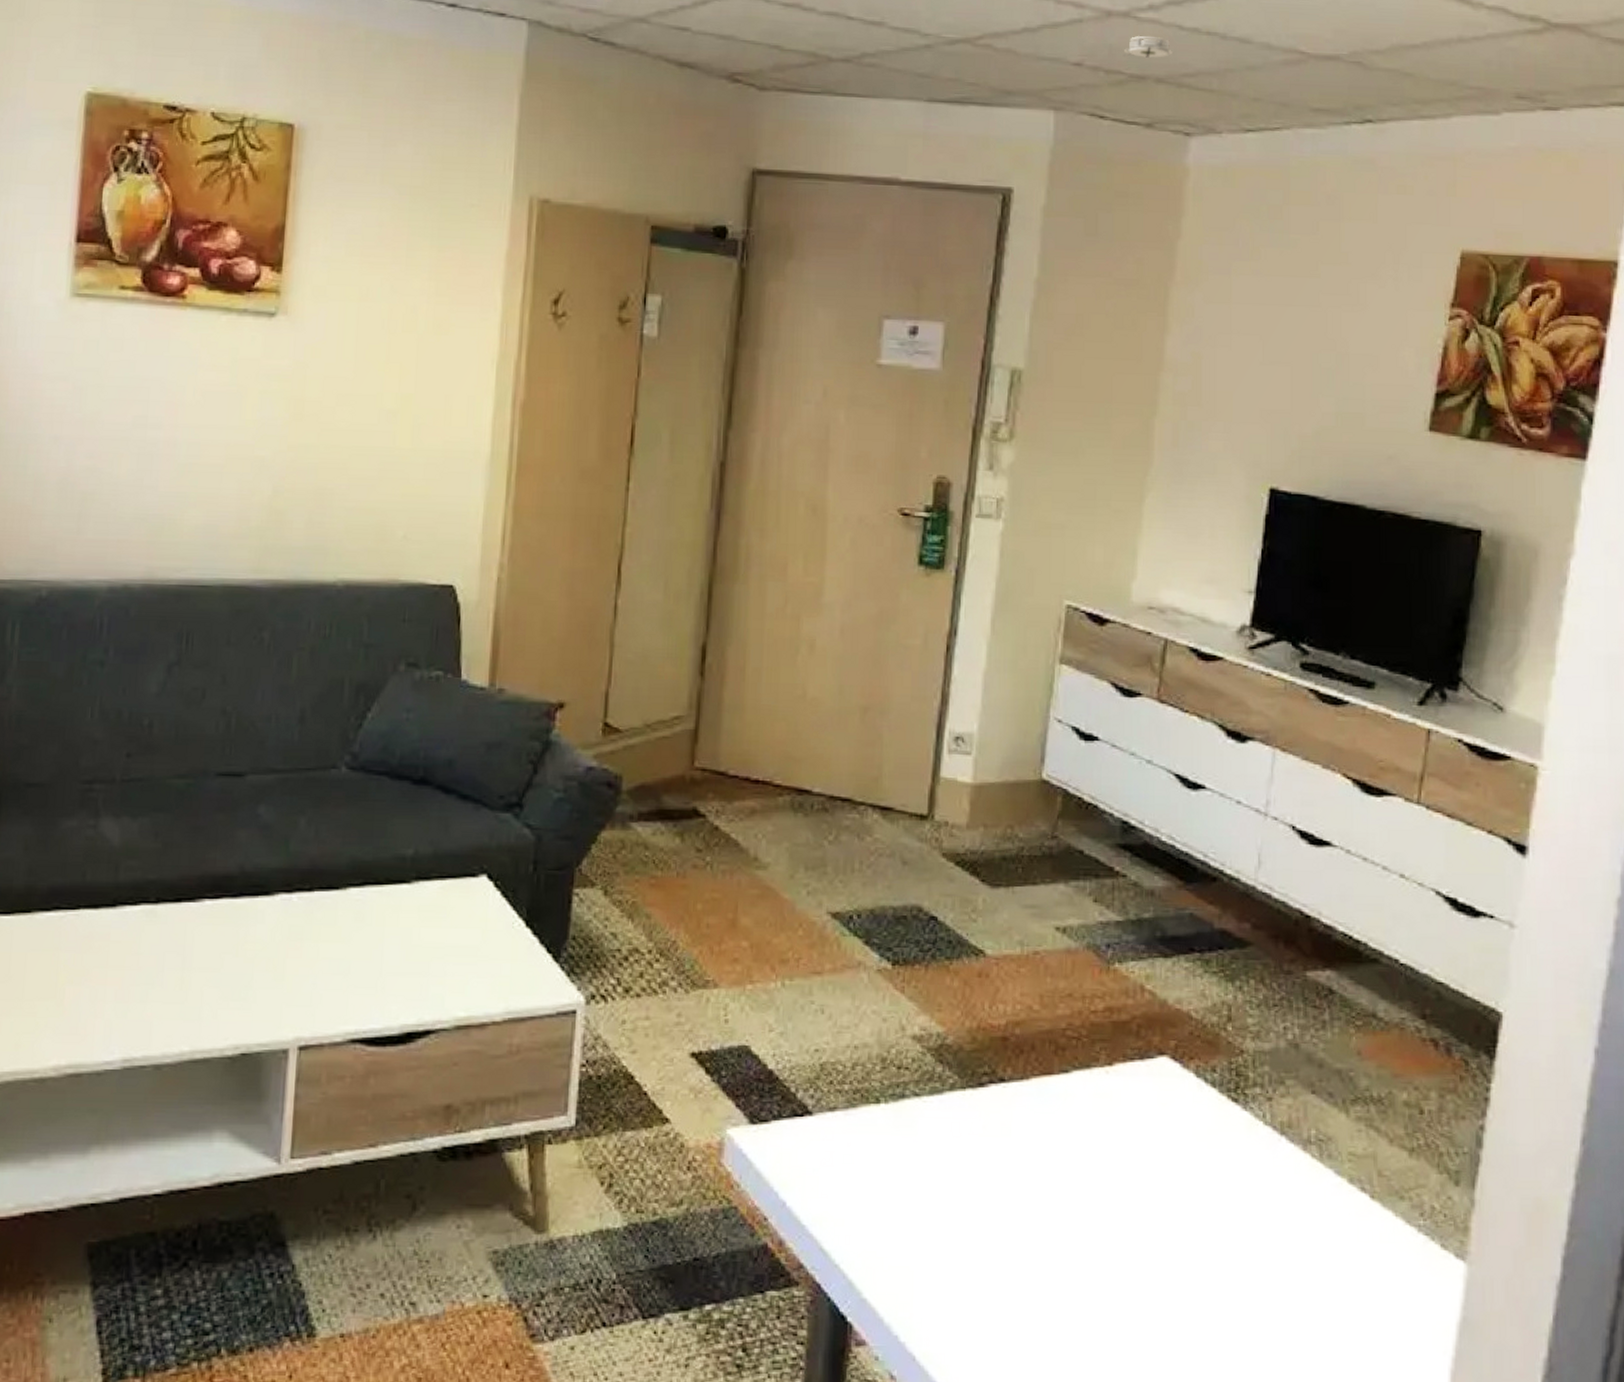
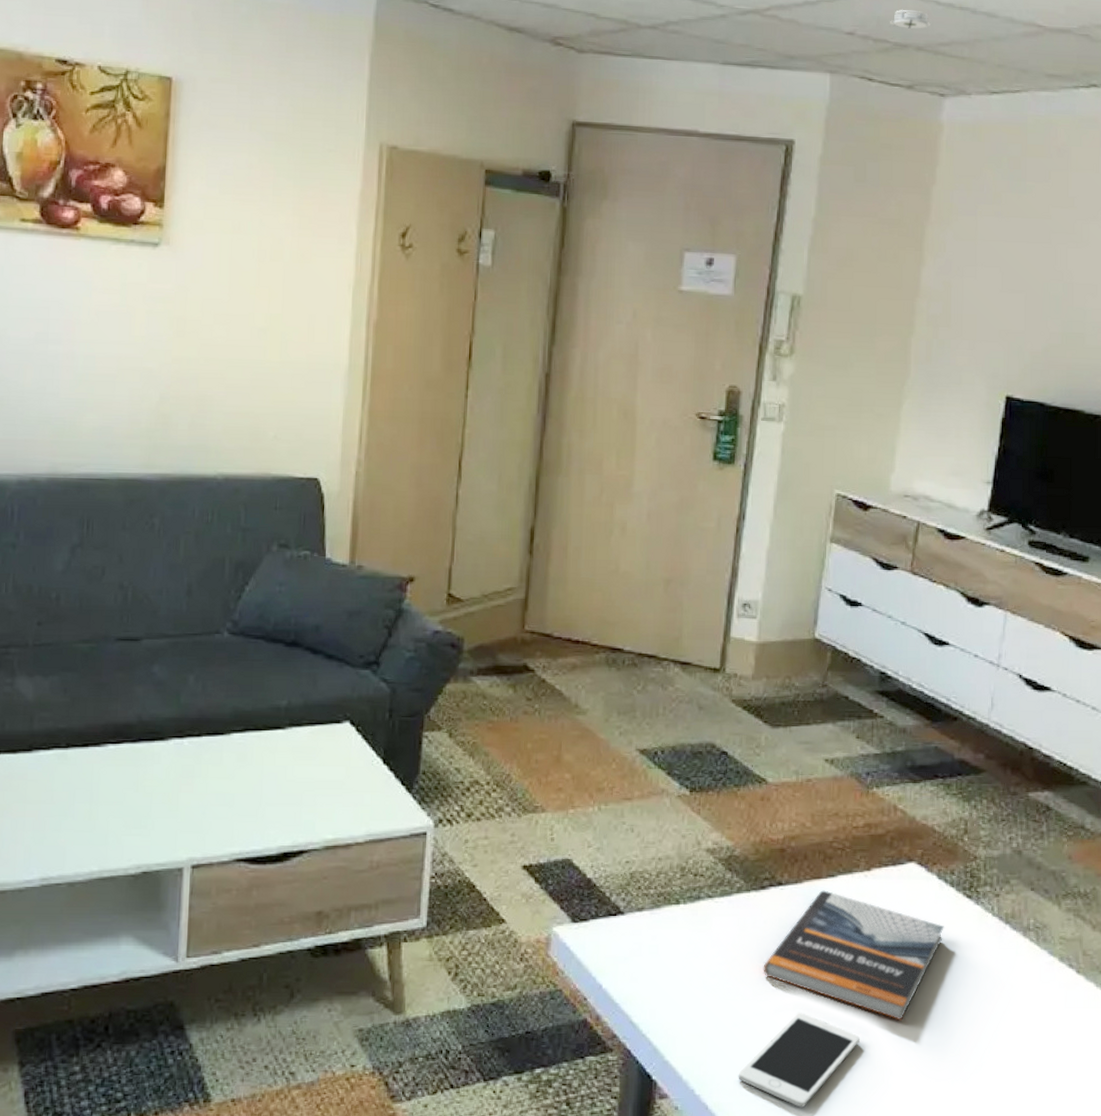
cell phone: none [952,1242,1102,1361] -> present [738,1013,860,1108]
book: none [982,1089,1205,1254] -> present [763,890,944,1020]

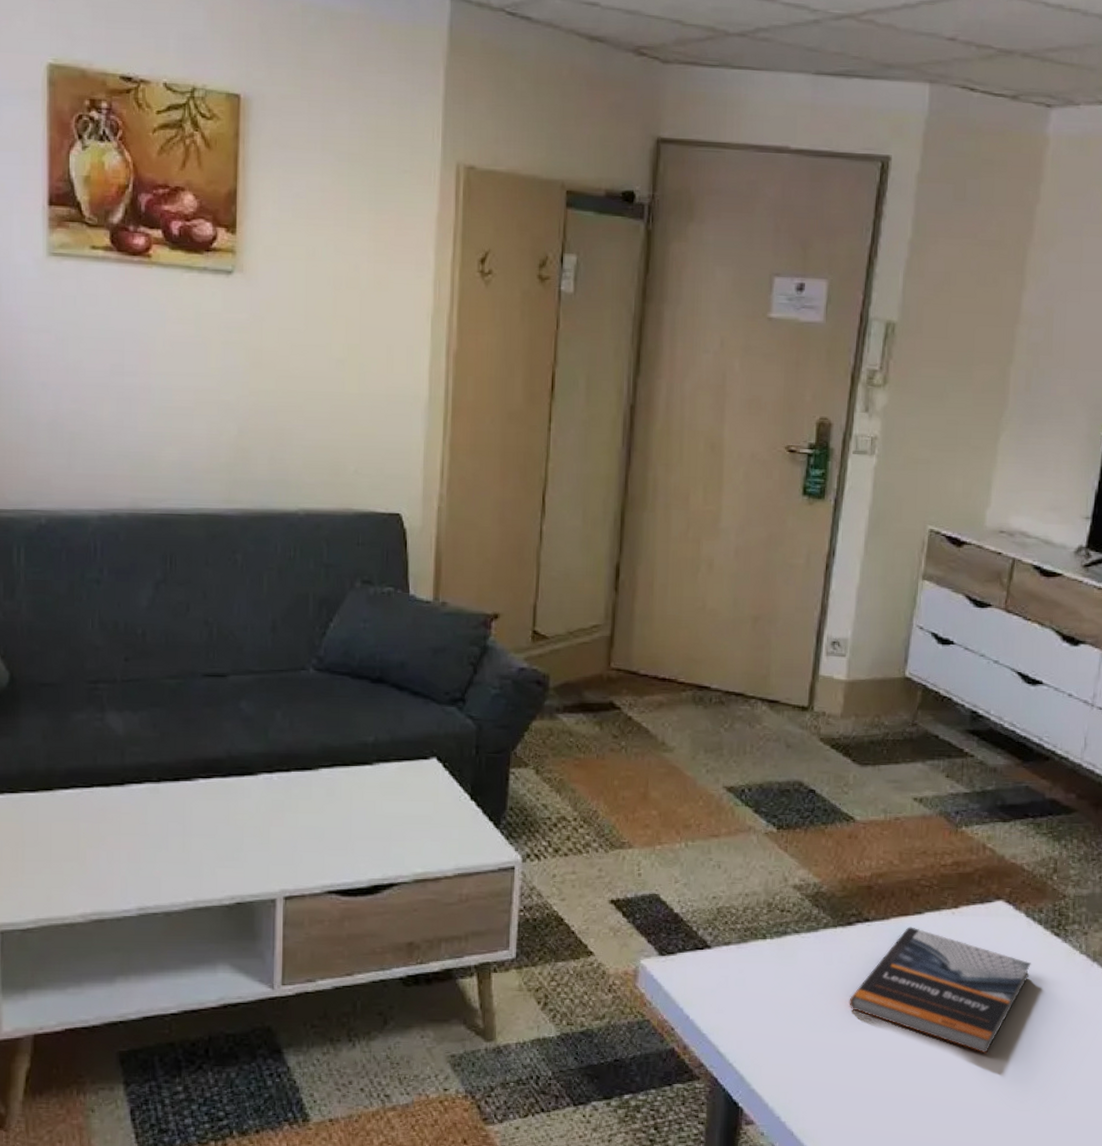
cell phone: present [738,1013,860,1108] -> none [823,1045,944,1135]
smoke detector: present [889,10,931,29] -> none [993,12,1039,33]

